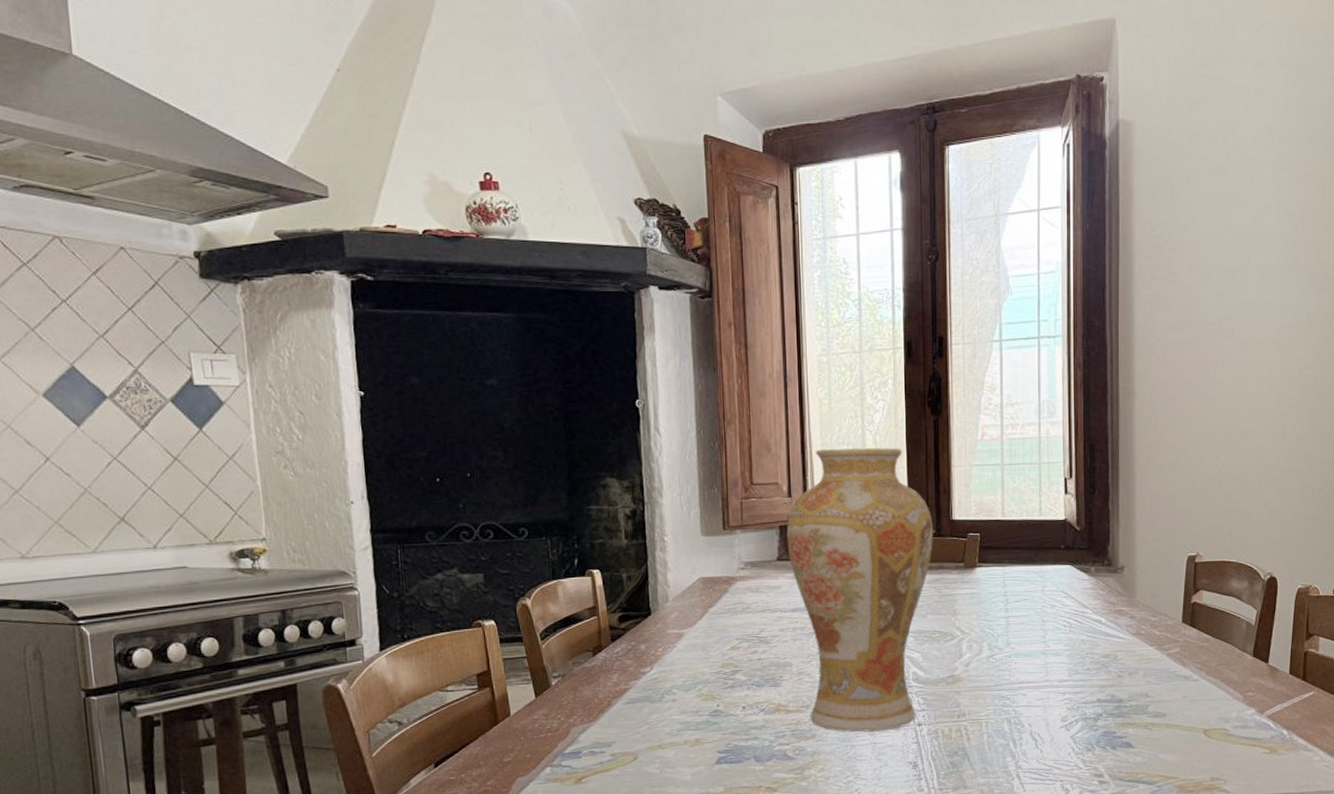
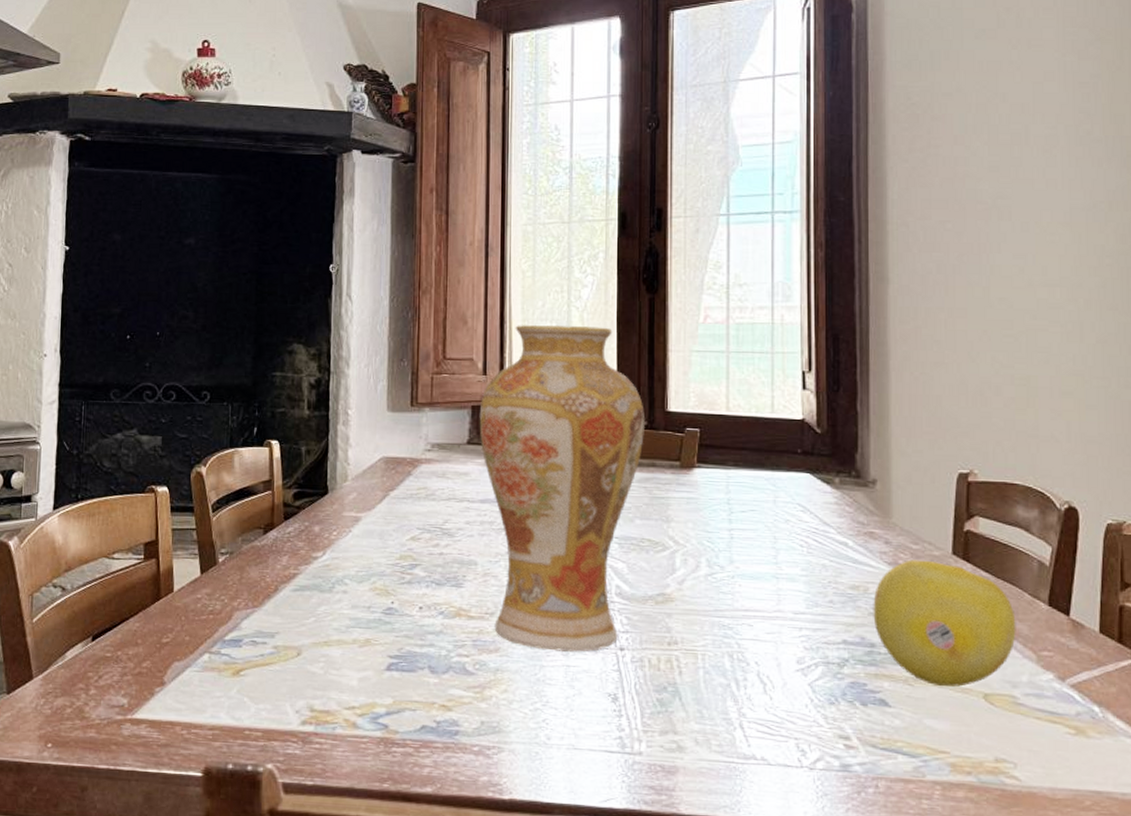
fruit: none [1121,629,1229,727] -> present [873,559,1016,687]

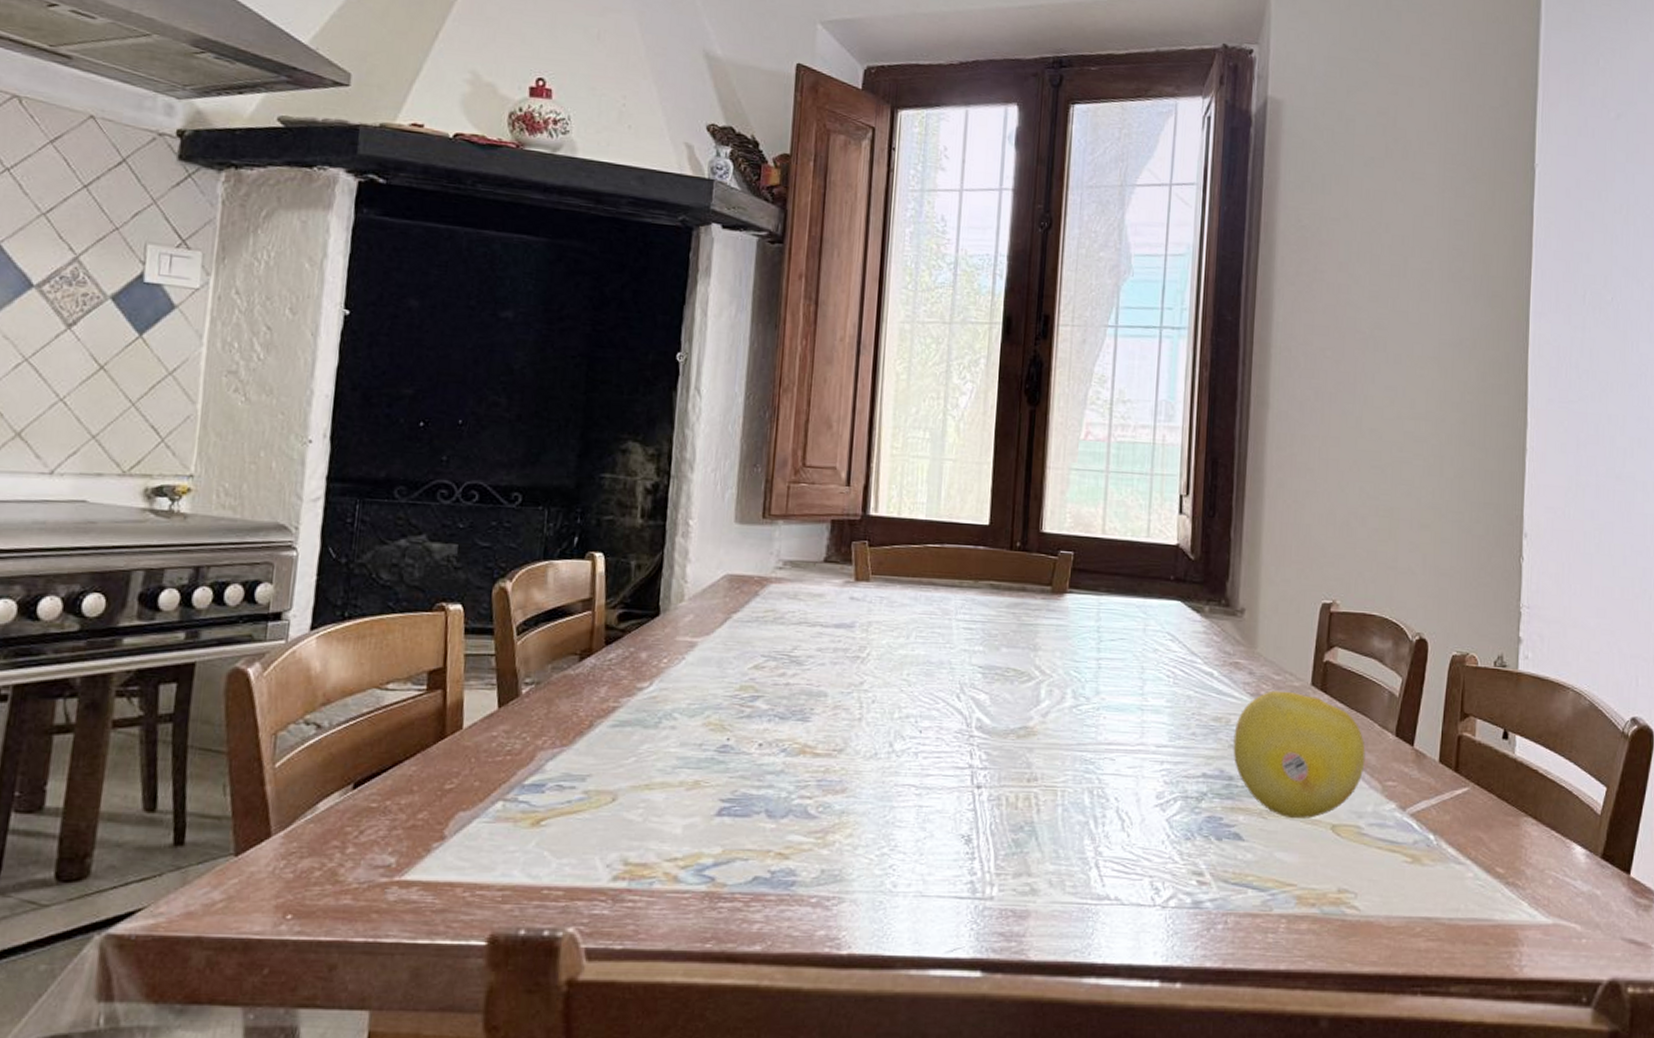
vase: present [479,325,644,652] -> none [838,432,1018,791]

